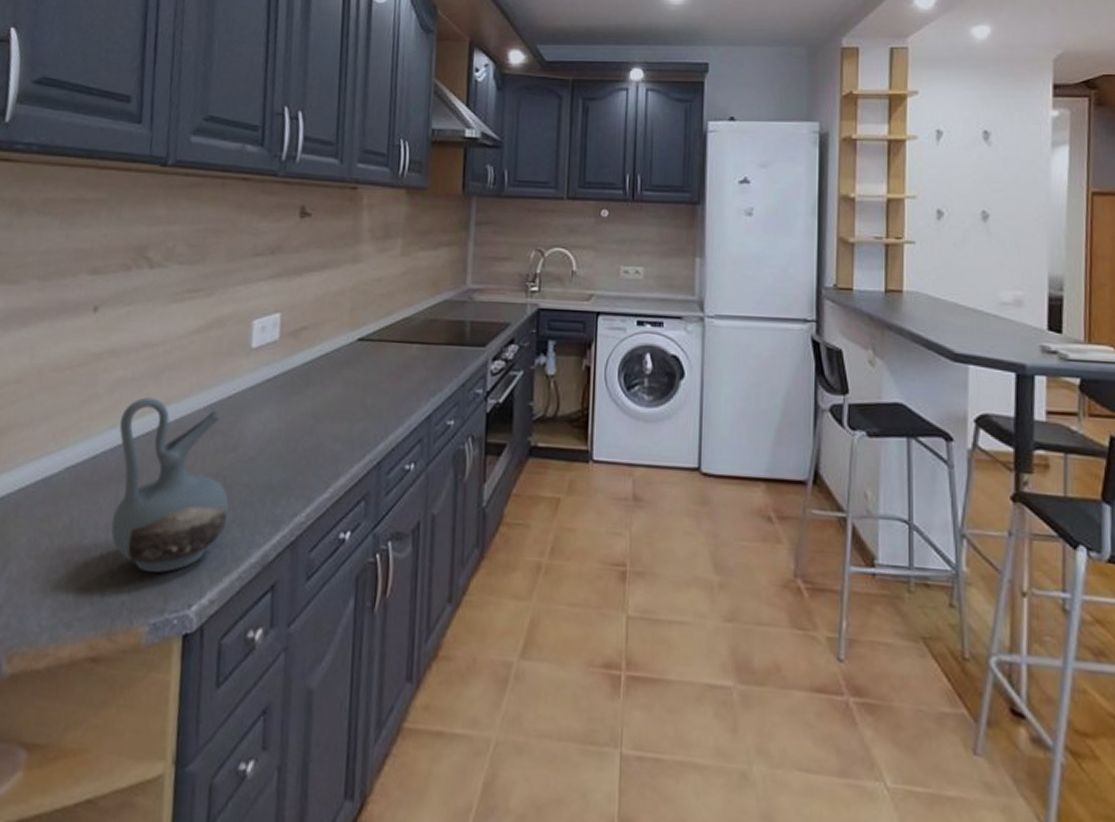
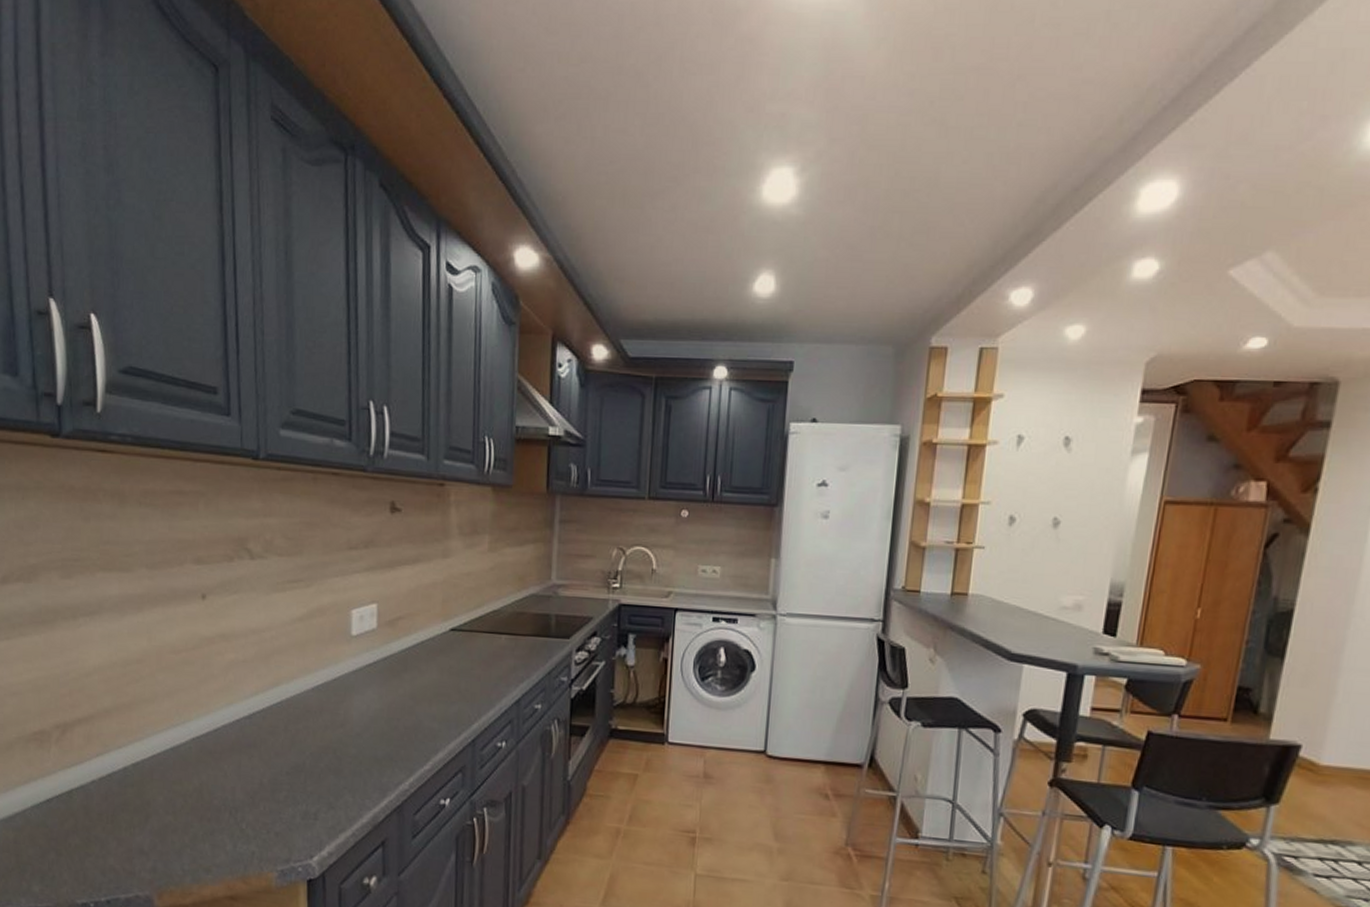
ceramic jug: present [110,397,229,573] -> none [236,678,340,829]

